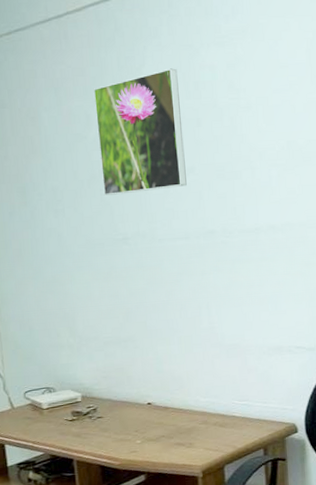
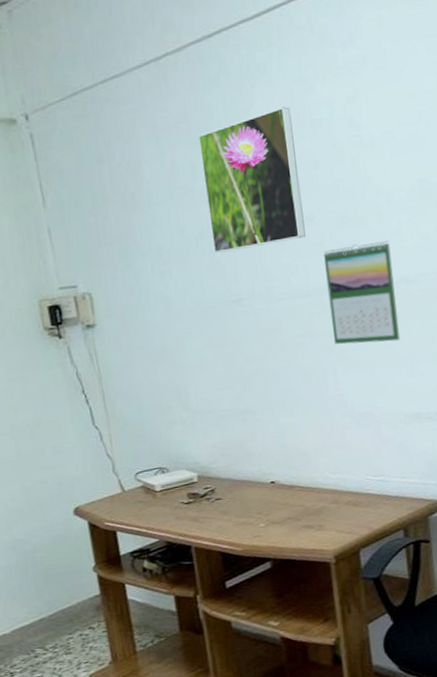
calendar: none [202,193,267,283] -> present [324,241,401,344]

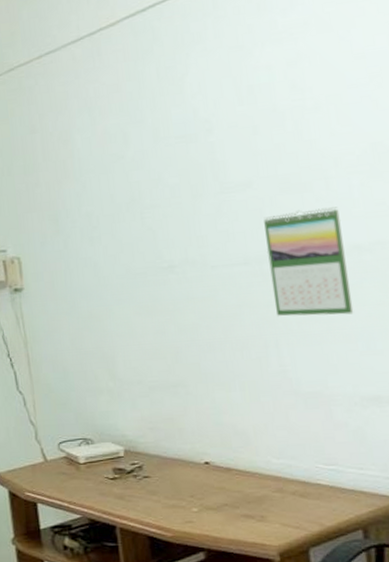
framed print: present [197,106,306,253] -> none [130,73,244,219]

